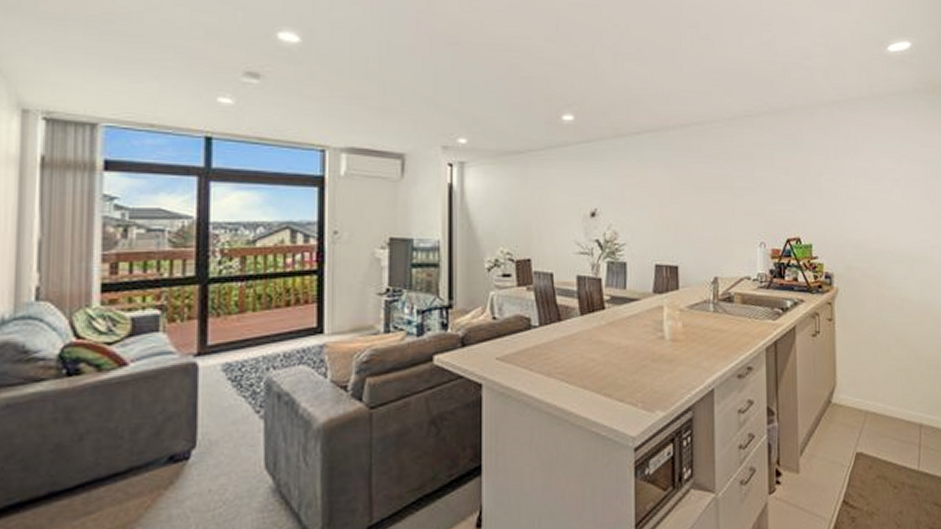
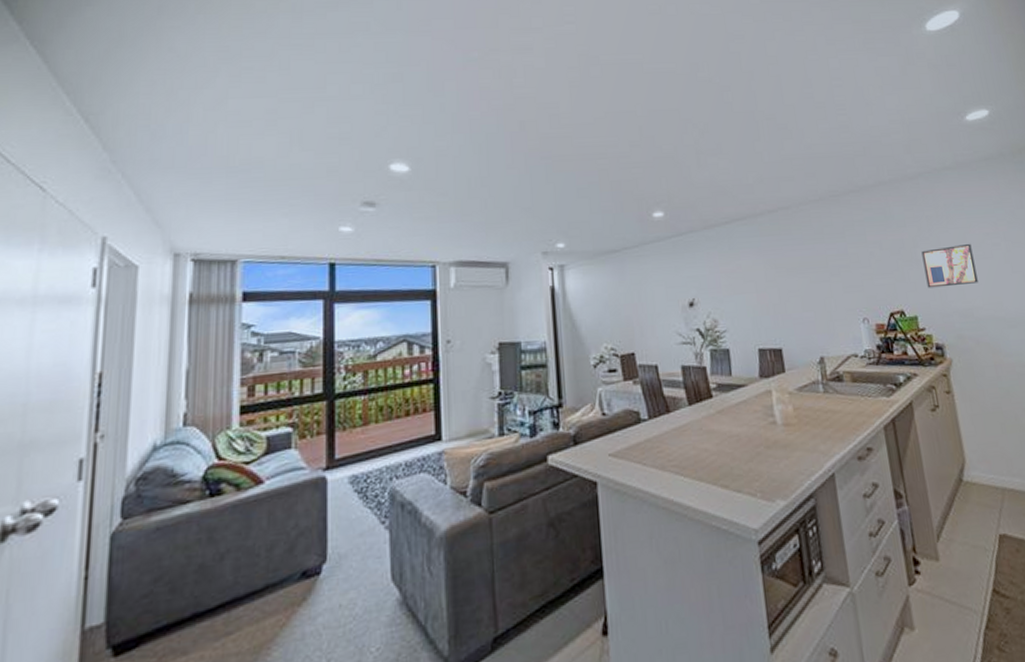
wall art: none [825,177,874,218] -> present [921,243,978,288]

